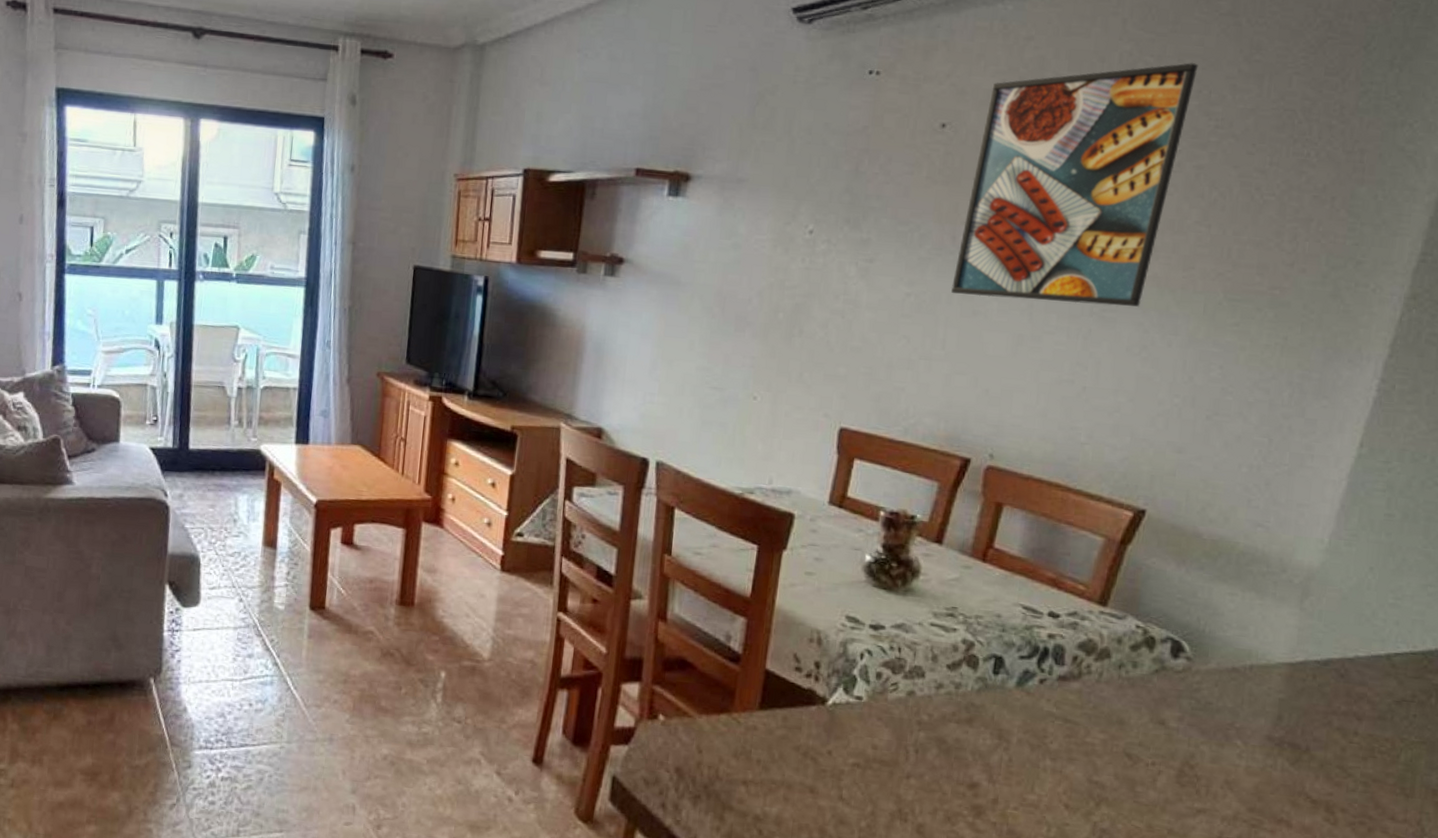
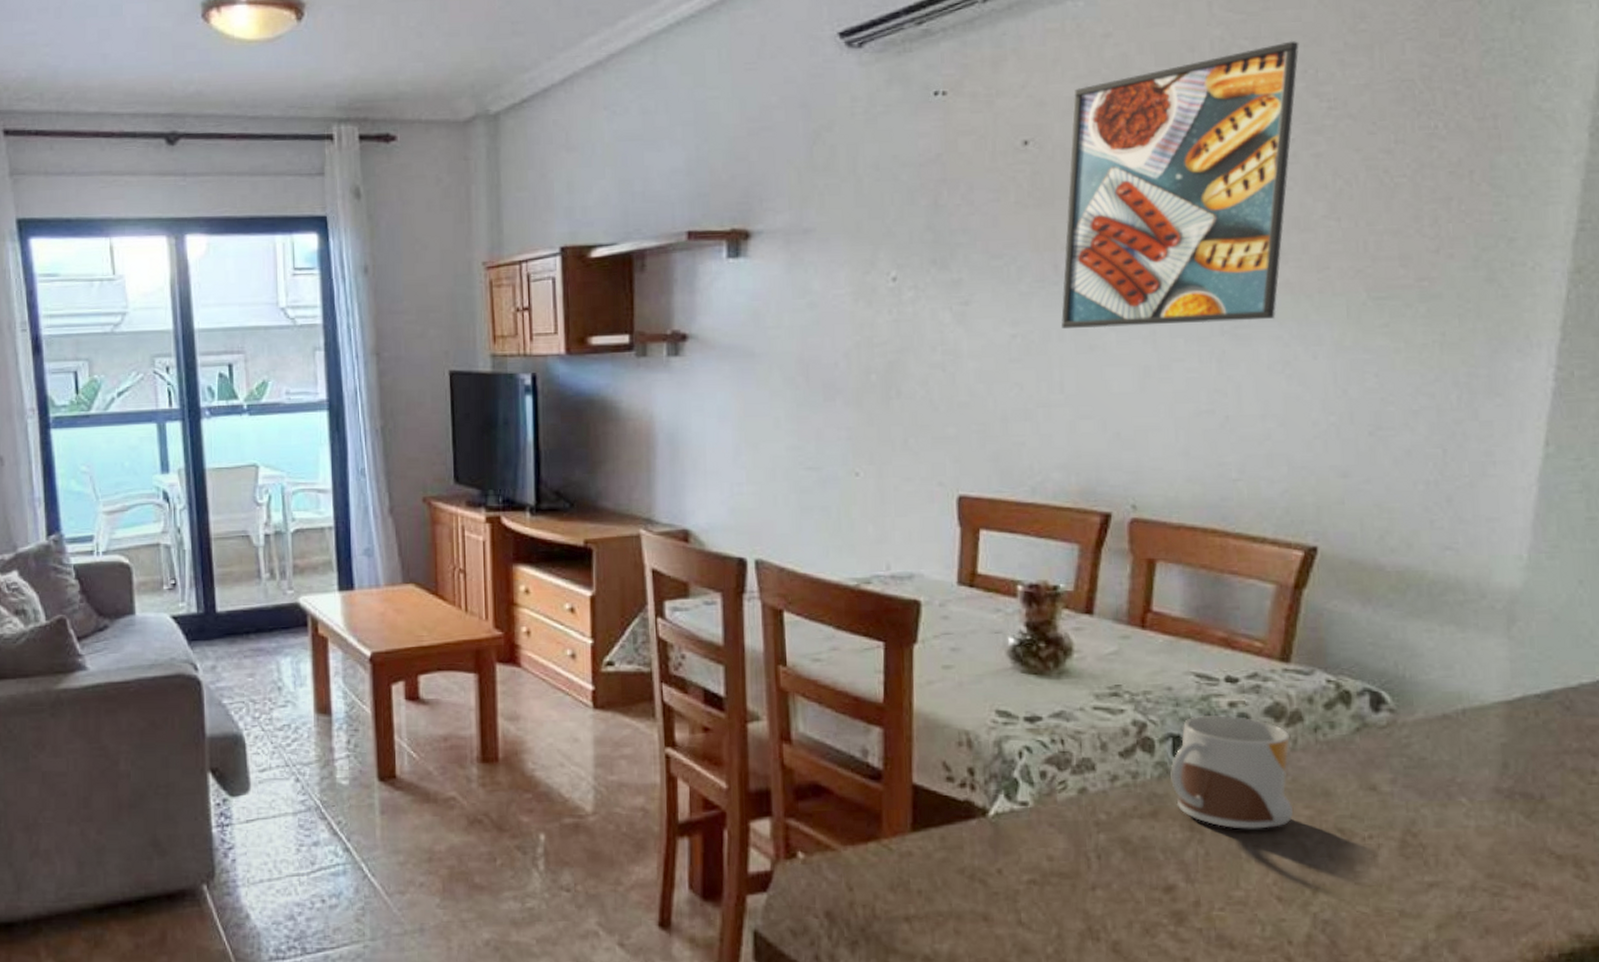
mug: none [988,642,1097,746] -> present [1170,715,1294,829]

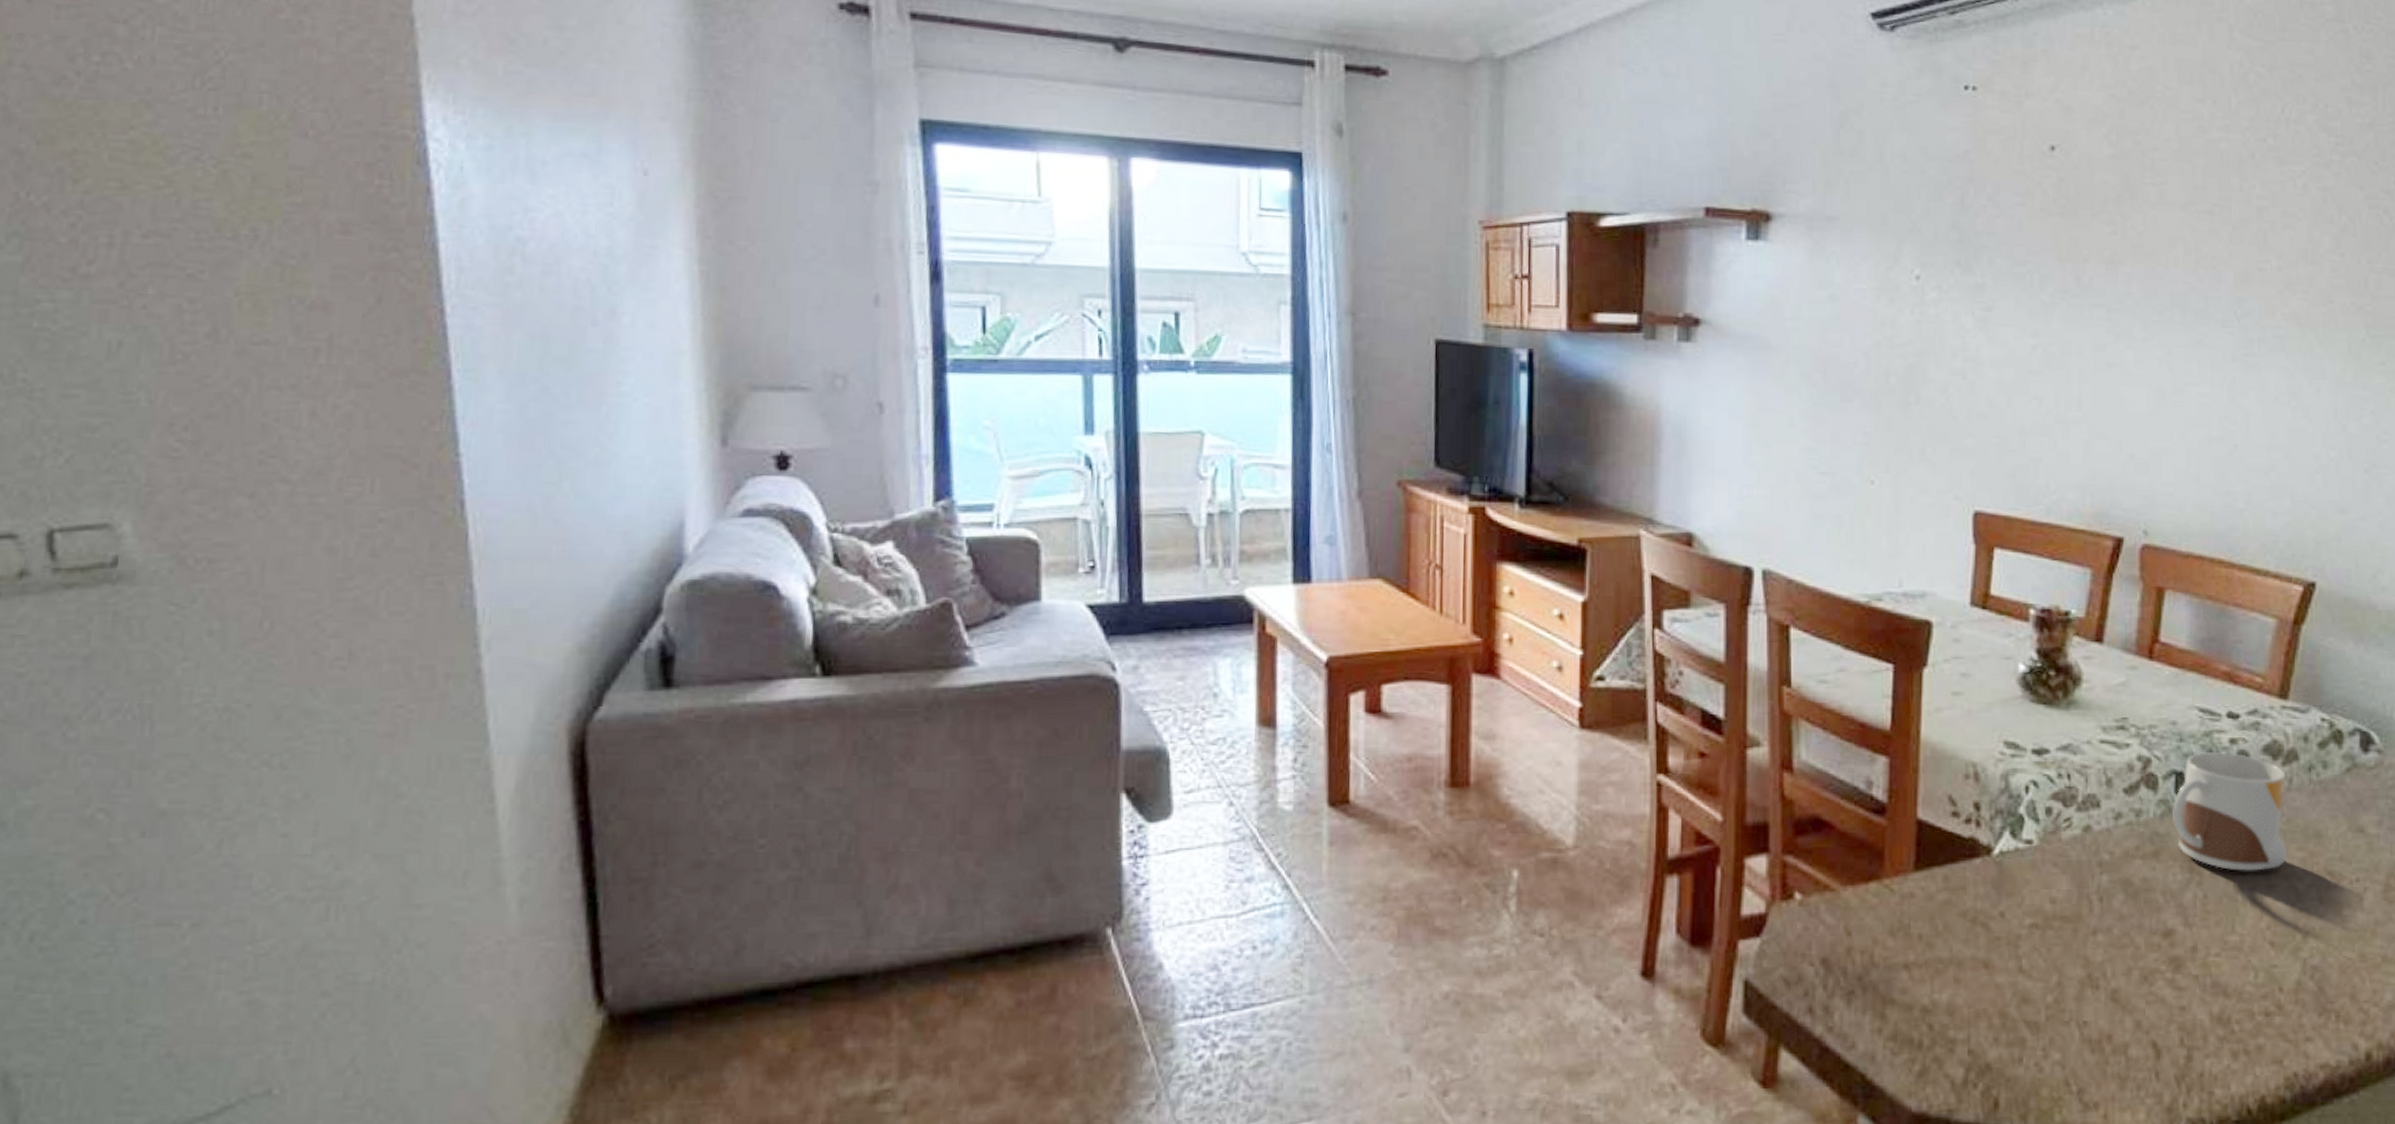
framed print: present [1061,40,1299,329] -> none [2081,72,2311,349]

